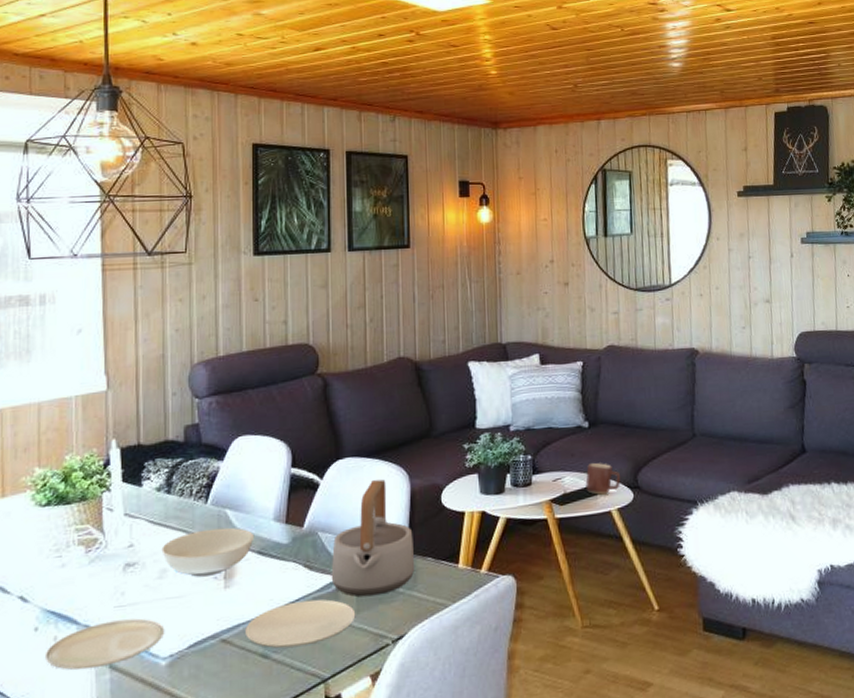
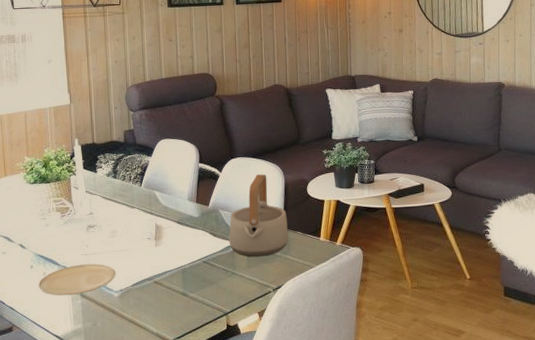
bowl: present [161,527,255,578] -> none [112,204,175,238]
plate: present [245,599,356,649] -> none [171,257,247,290]
mug: present [585,462,621,495] -> none [415,167,442,192]

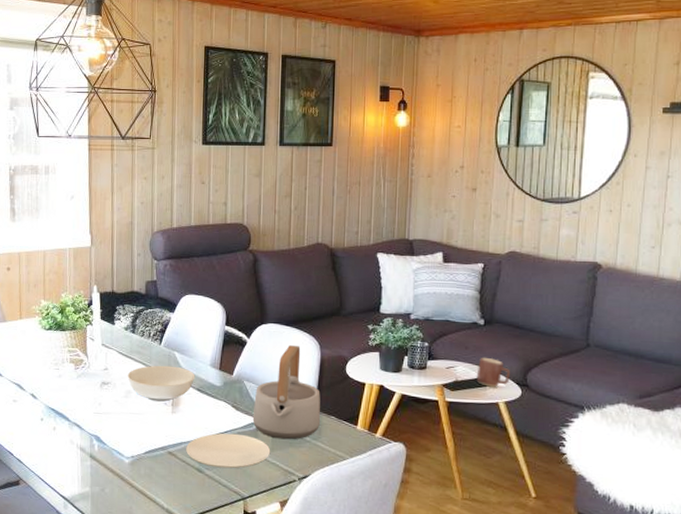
plate: present [39,263,117,296] -> none [48,423,129,456]
bowl: none [112,204,175,238] -> present [127,365,195,403]
plate: none [171,257,247,290] -> present [186,433,271,469]
mug: none [415,167,442,192] -> present [476,357,511,387]

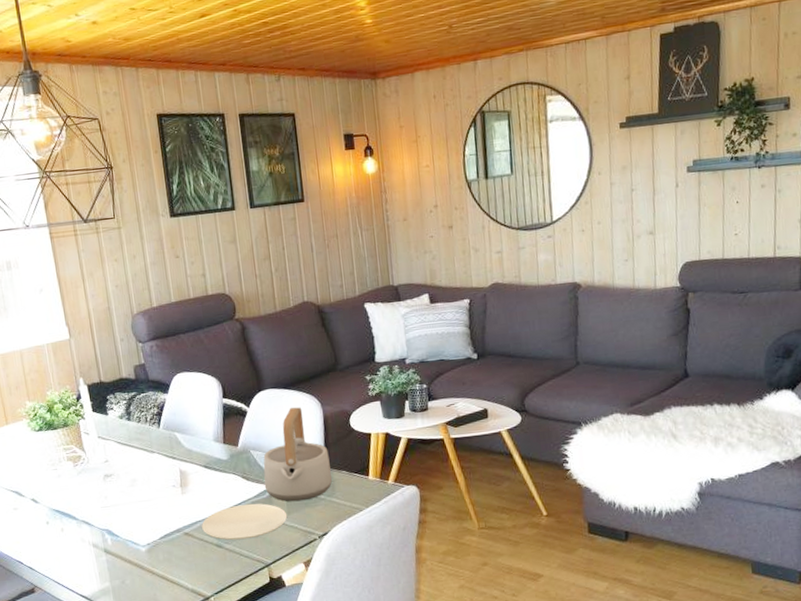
bowl: present [127,365,195,403] -> none [130,447,200,486]
mug: present [476,357,511,387] -> none [476,389,509,418]

